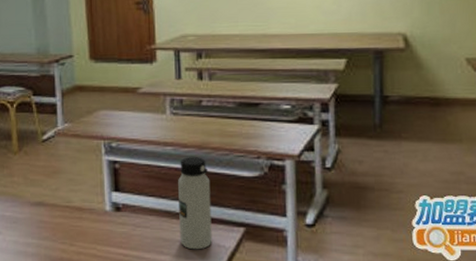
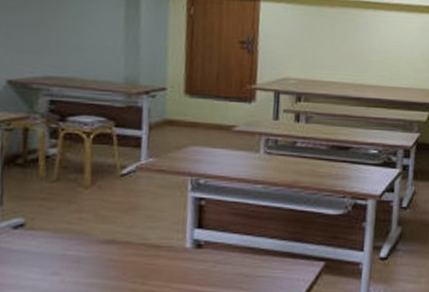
water bottle: present [178,157,212,250] -> none [260,195,297,284]

